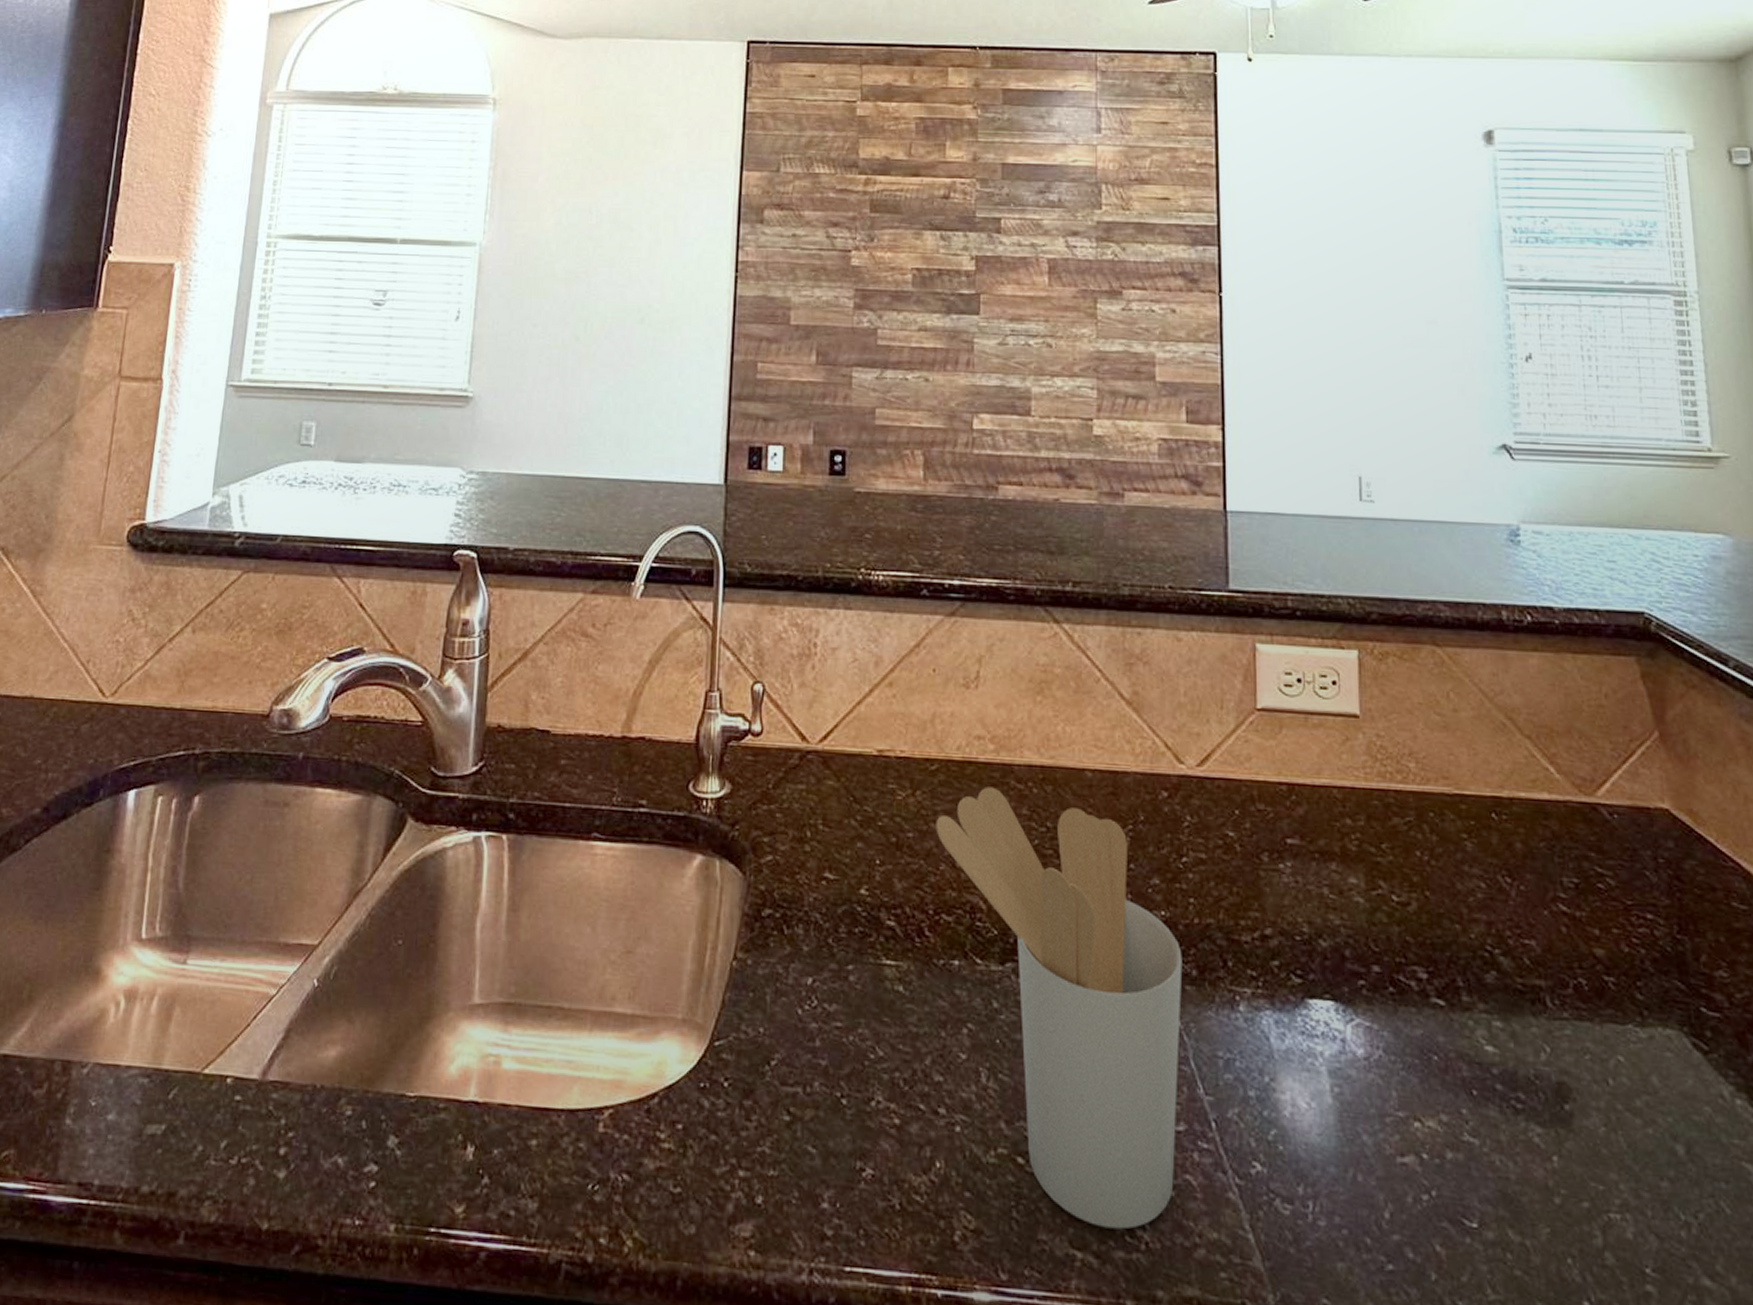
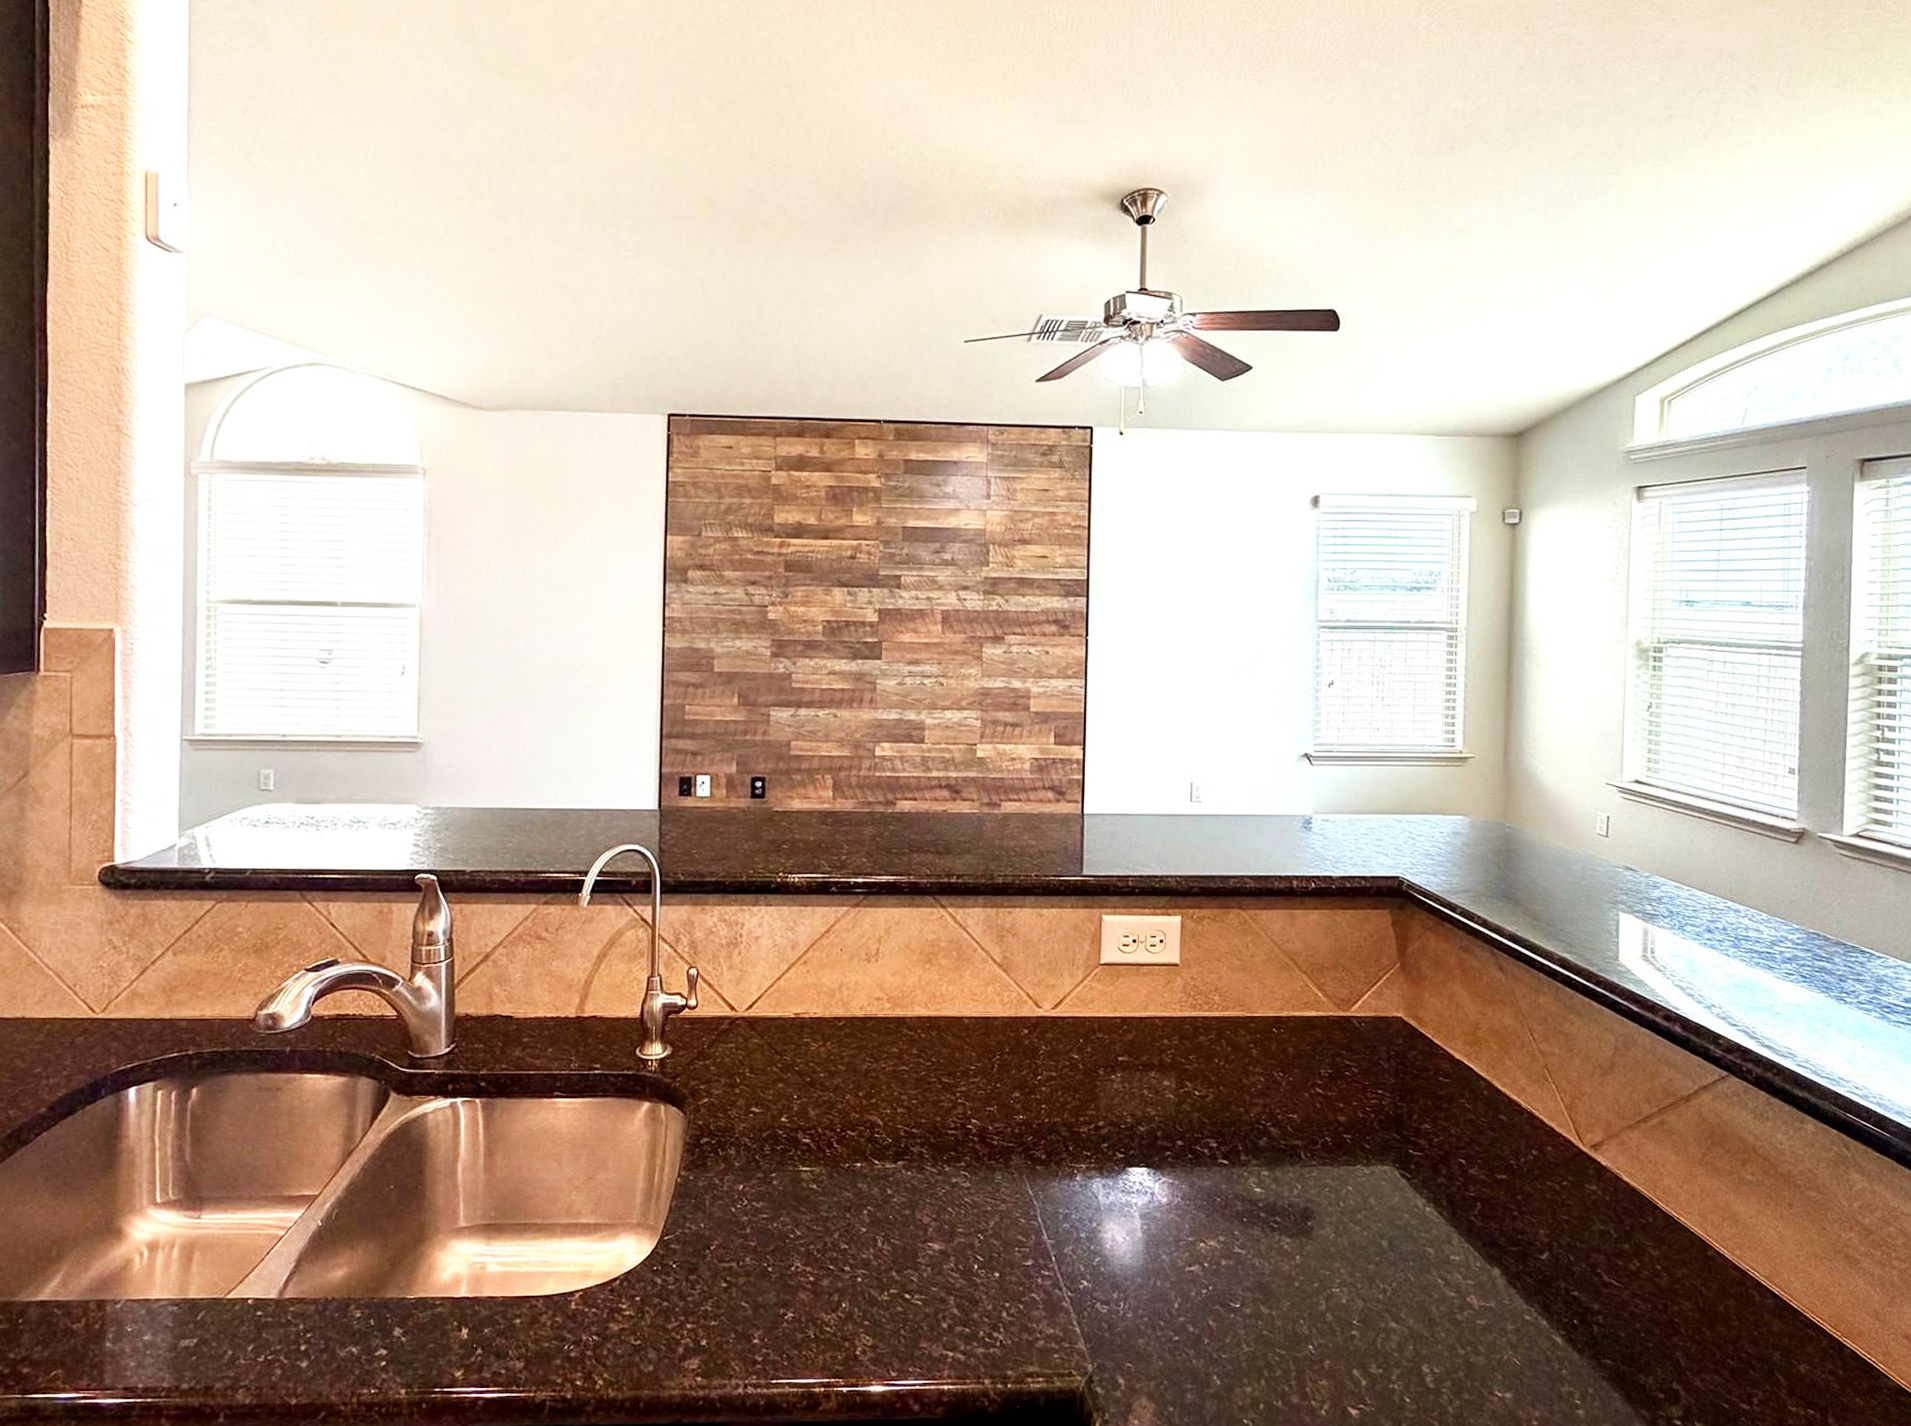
utensil holder: present [936,787,1183,1230] -> none [842,1035,1035,1335]

